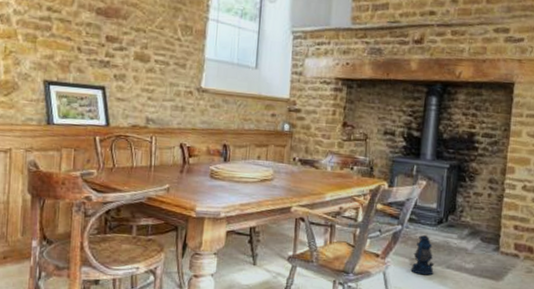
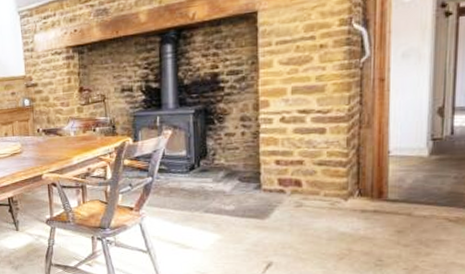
lantern: present [410,234,434,275] -> none [167,182,192,222]

